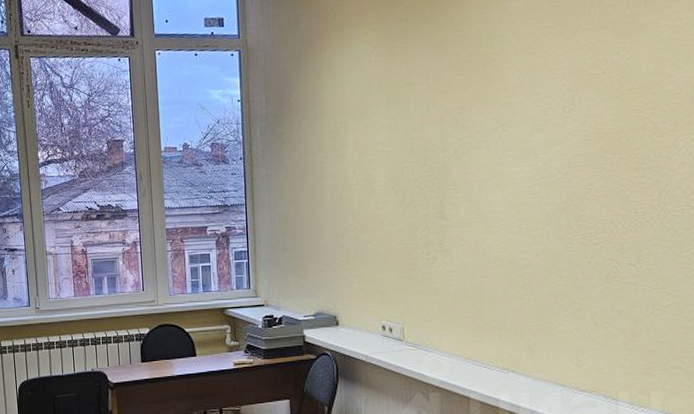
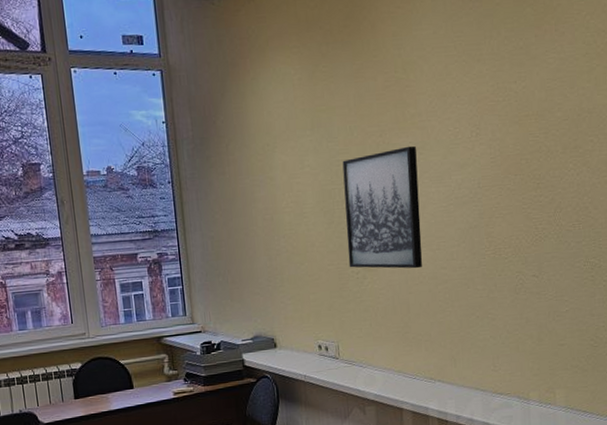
wall art: none [417,122,501,252] -> present [342,145,422,269]

